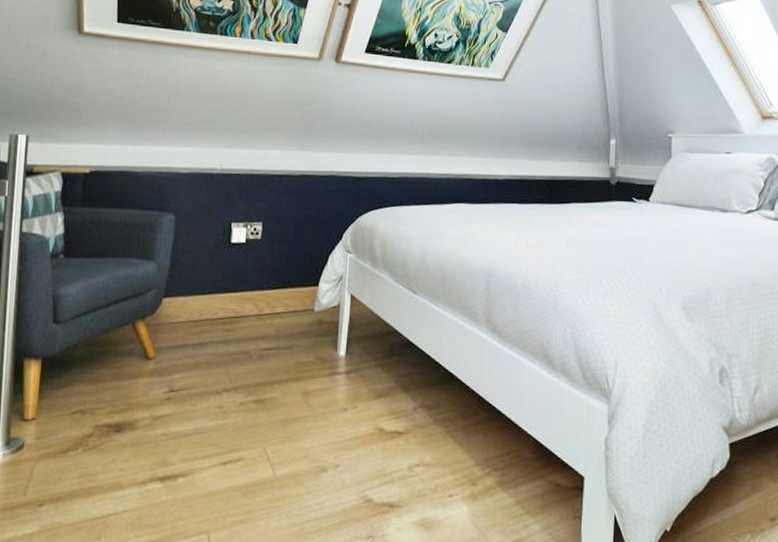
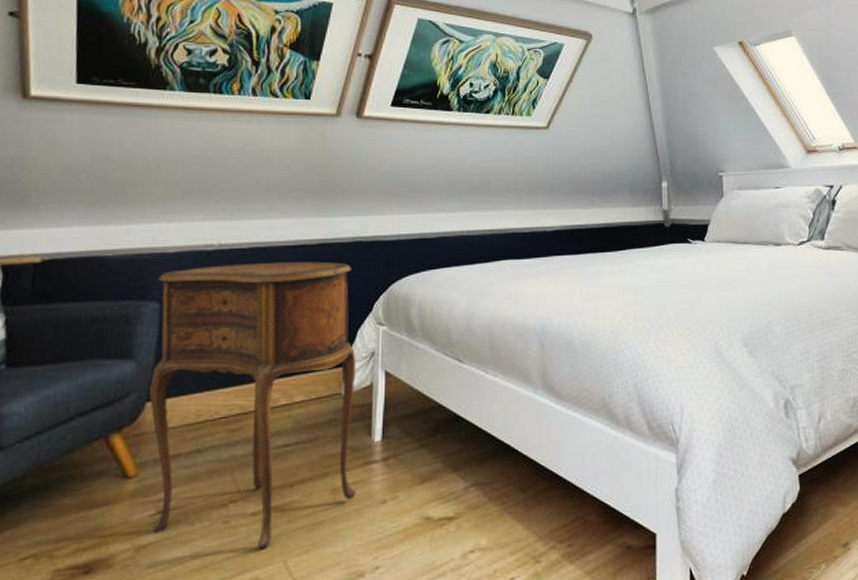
side table: none [165,187,328,435] -> present [149,261,357,550]

